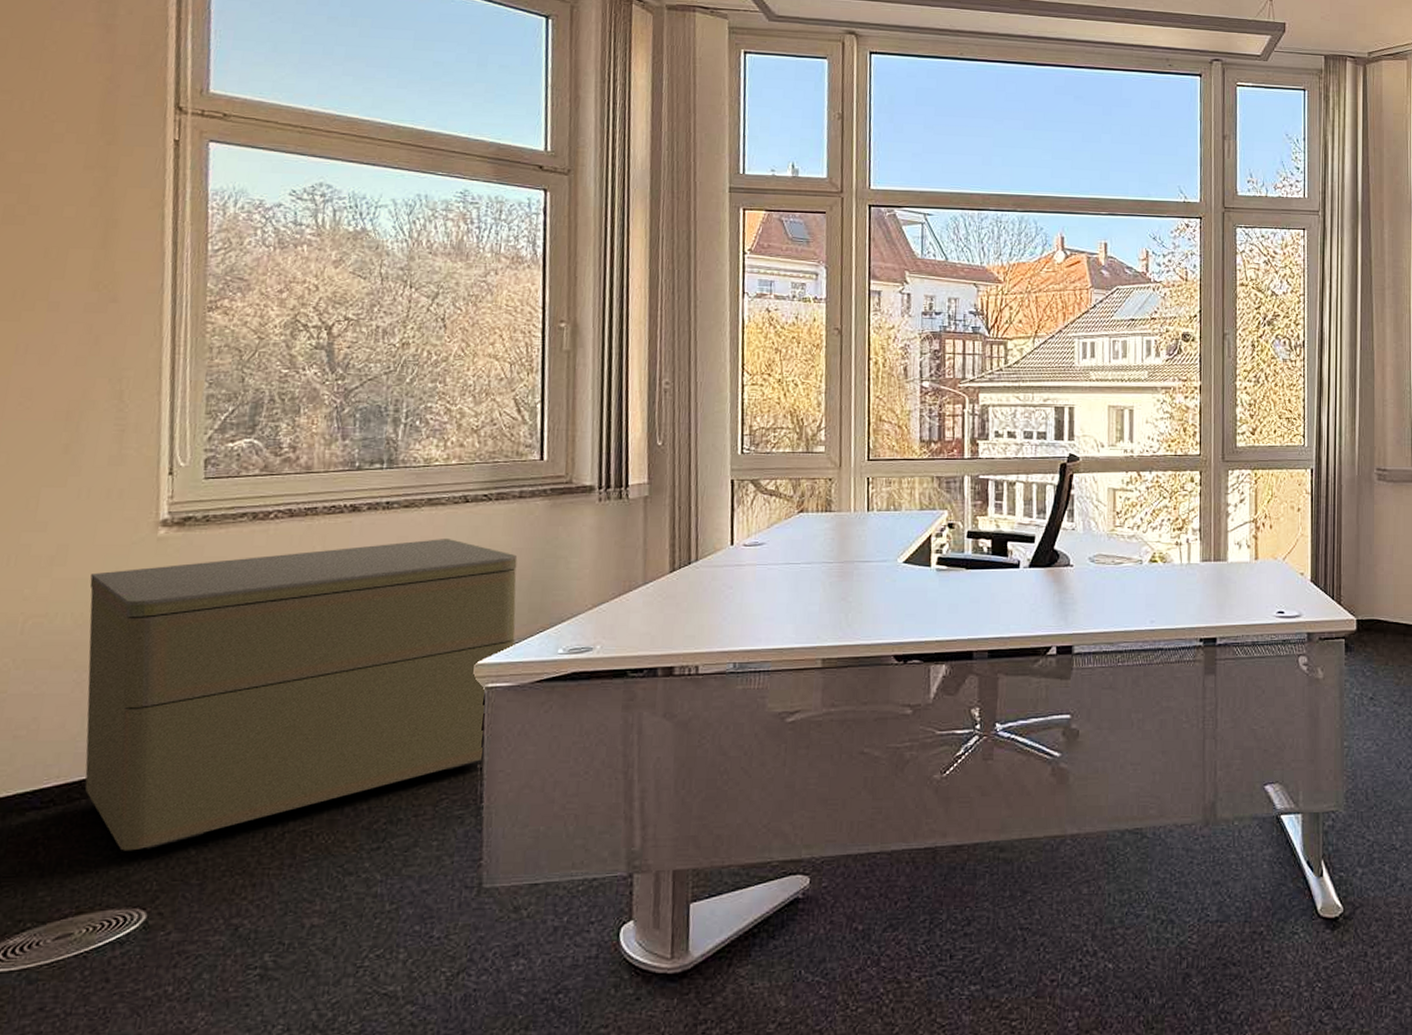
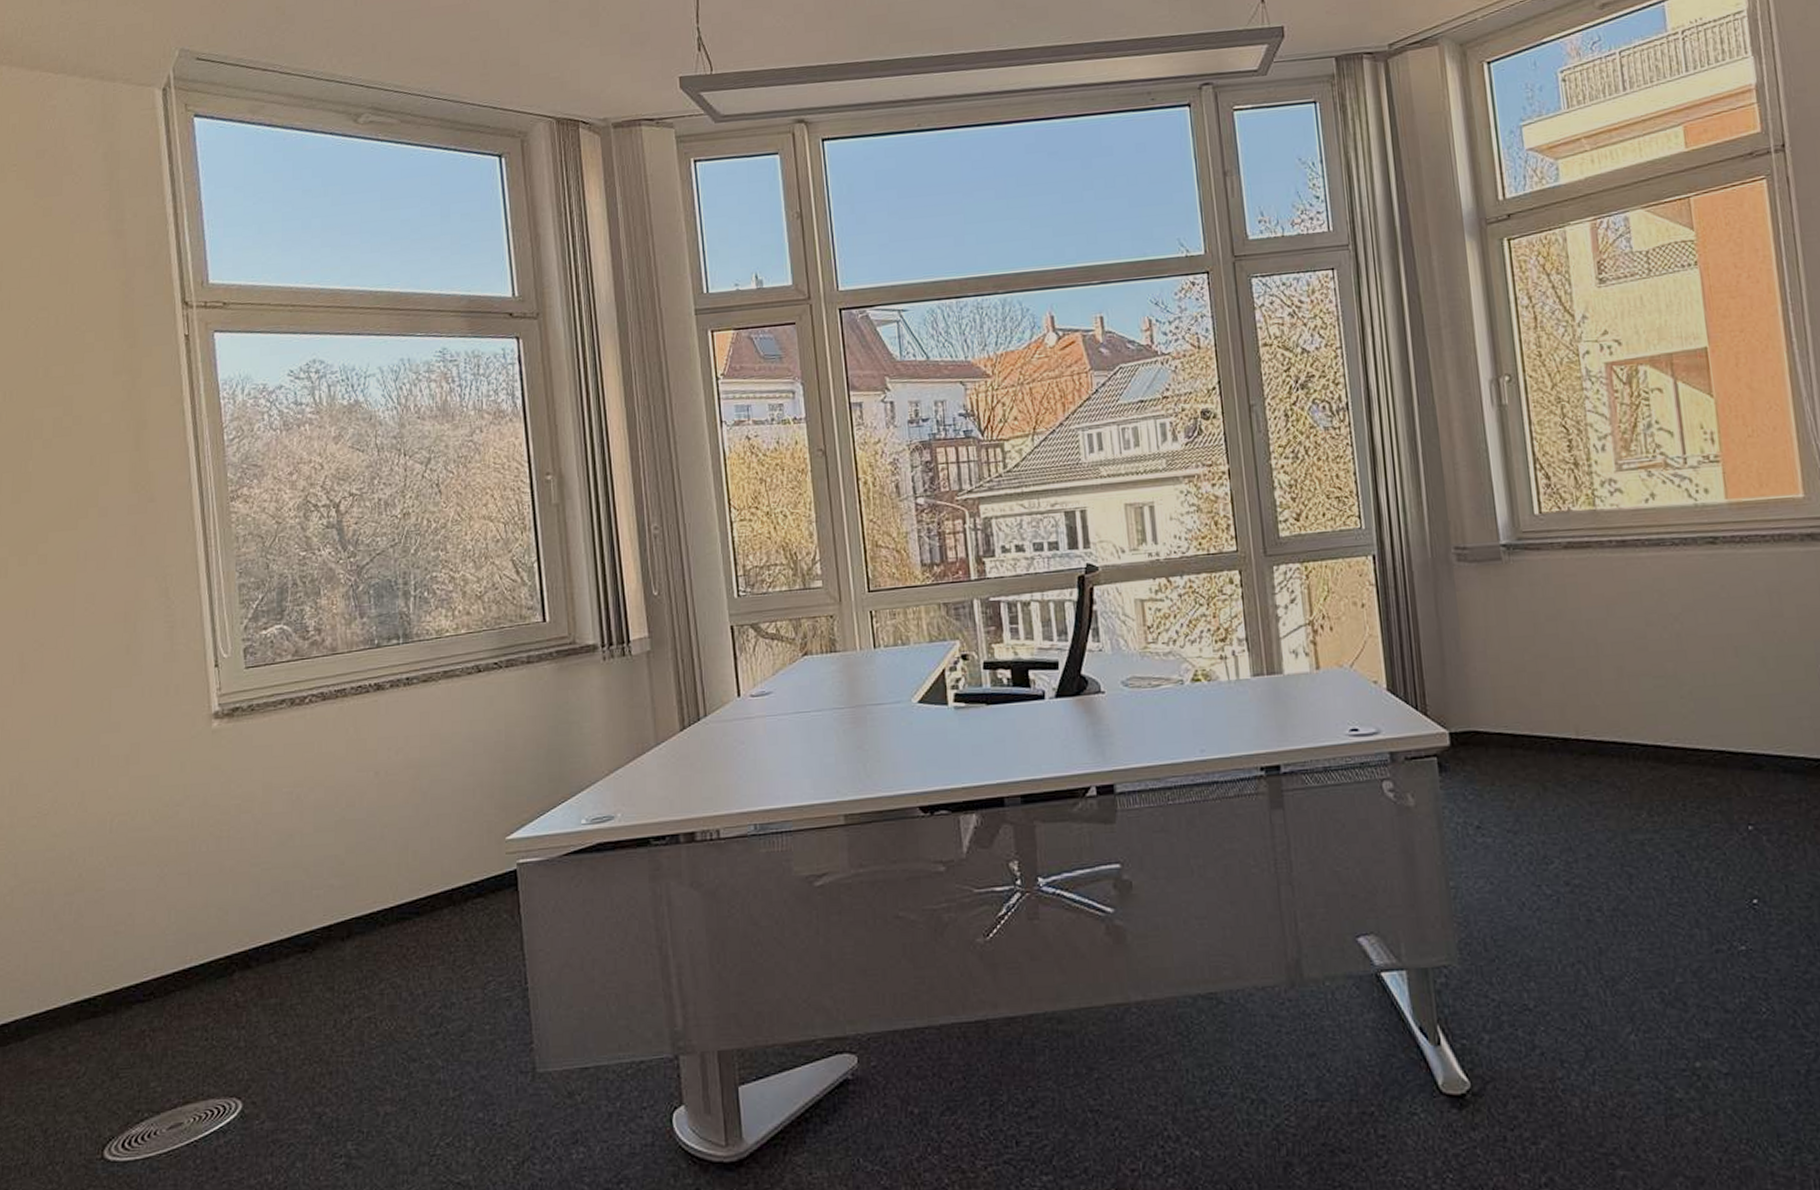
nightstand: present [85,539,518,851] -> none [161,711,540,1041]

